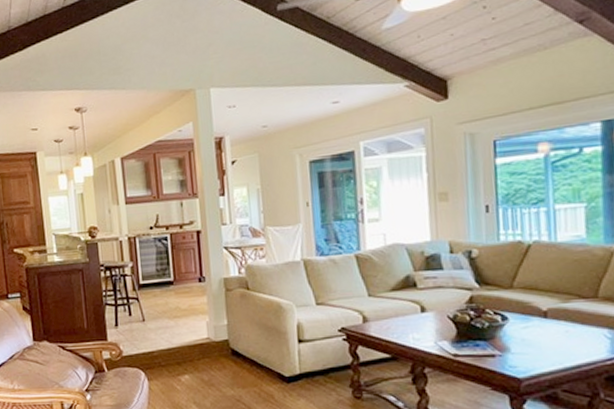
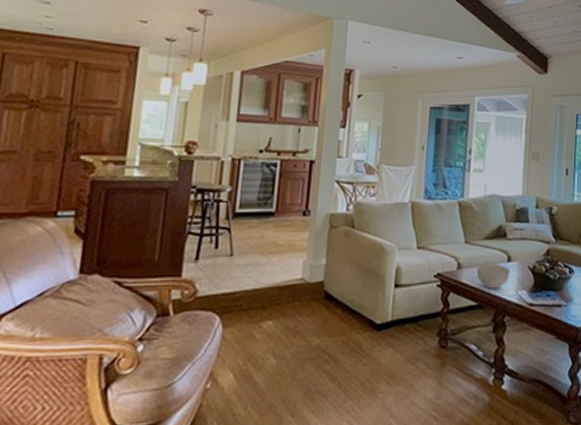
bowl: none [384,315,425,341] -> present [476,264,510,289]

